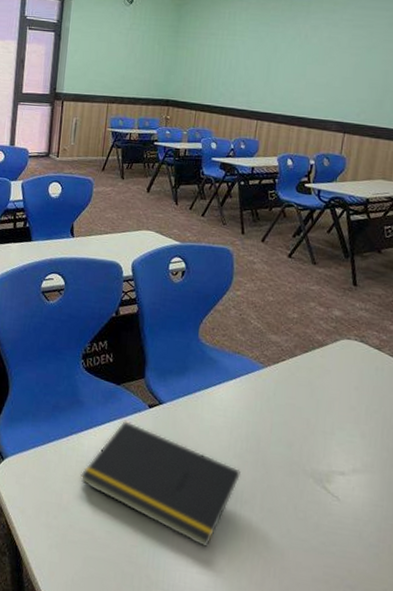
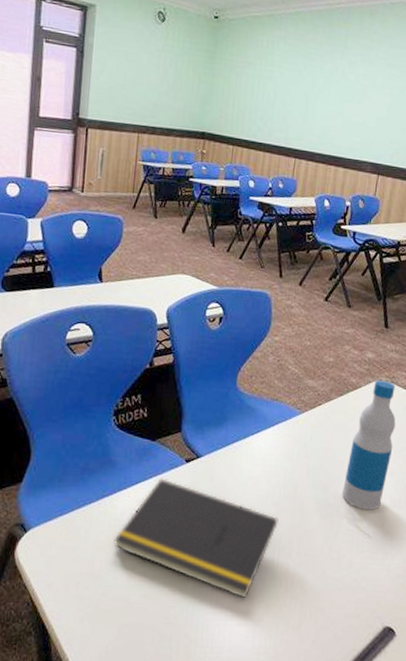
bottle: none [307,338,367,472] -> present [341,380,396,510]

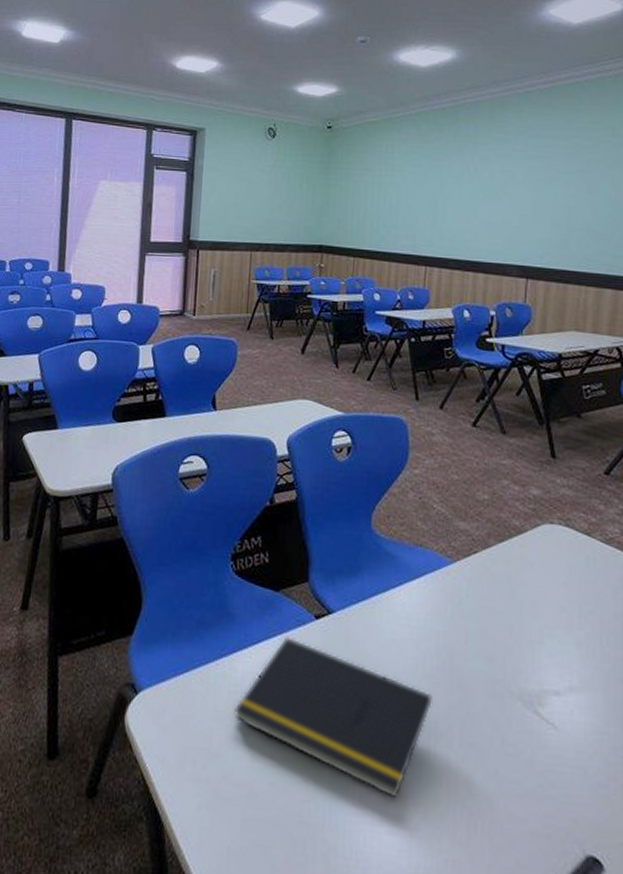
bottle: present [341,380,396,510] -> none [512,522,577,691]

